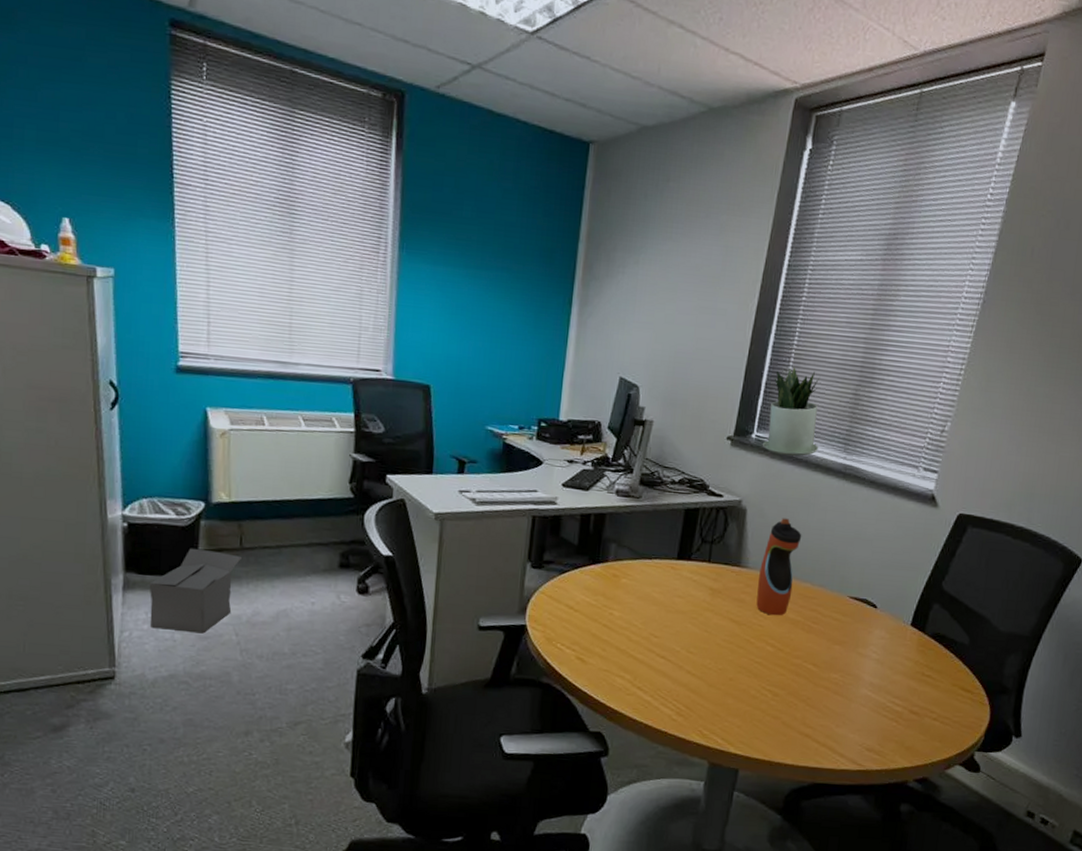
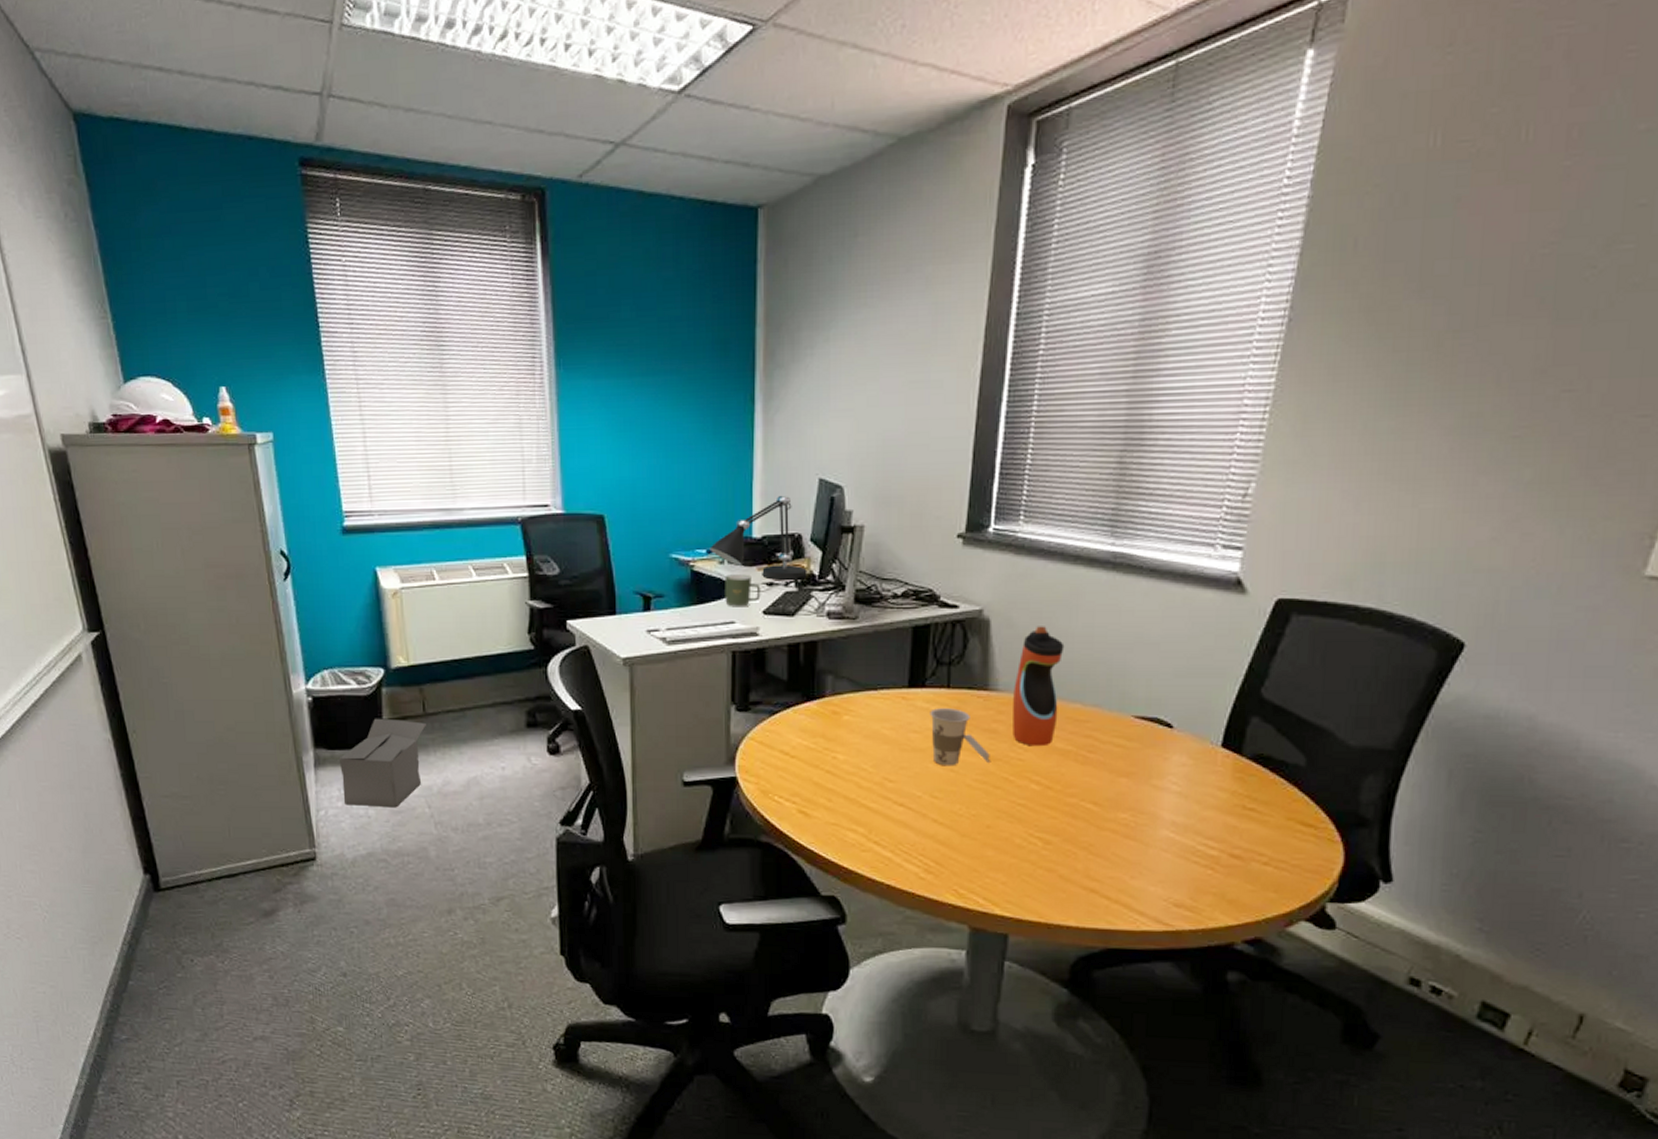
desk lamp: none [521,388,603,462] -> present [709,496,807,581]
mug: none [530,449,562,479] -> present [725,574,761,607]
cup: none [691,578,737,628] -> present [930,708,990,767]
planter: present [762,367,821,457] -> none [1002,438,1078,550]

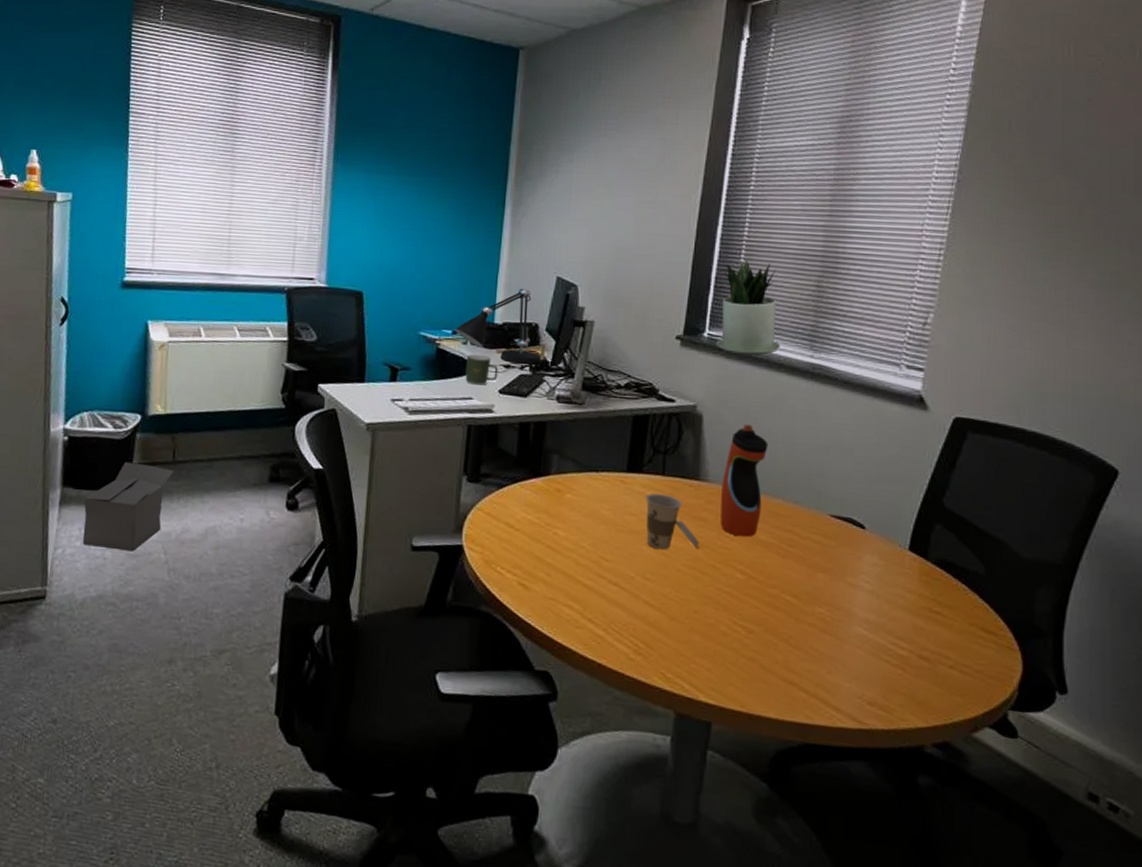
planter: none [1002,438,1078,550] -> present [715,259,781,356]

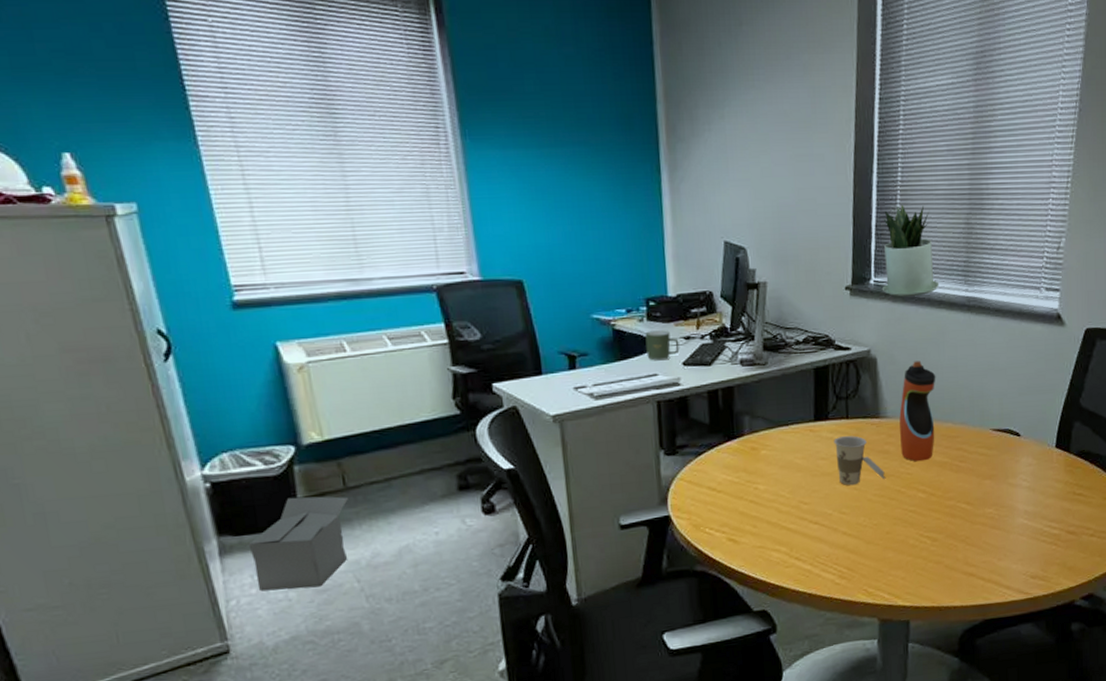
desk lamp: present [455,289,542,366] -> none [628,258,720,335]

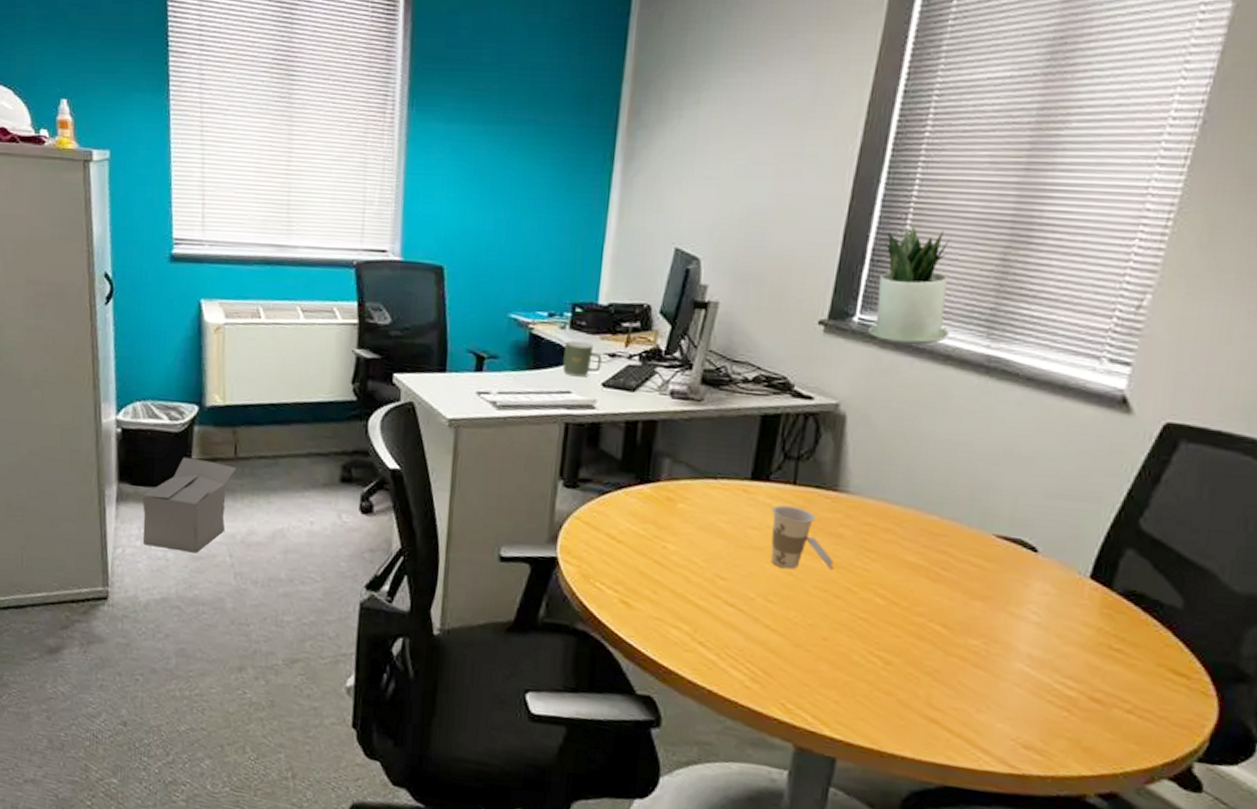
water bottle: present [899,361,936,462] -> none [860,427,926,558]

